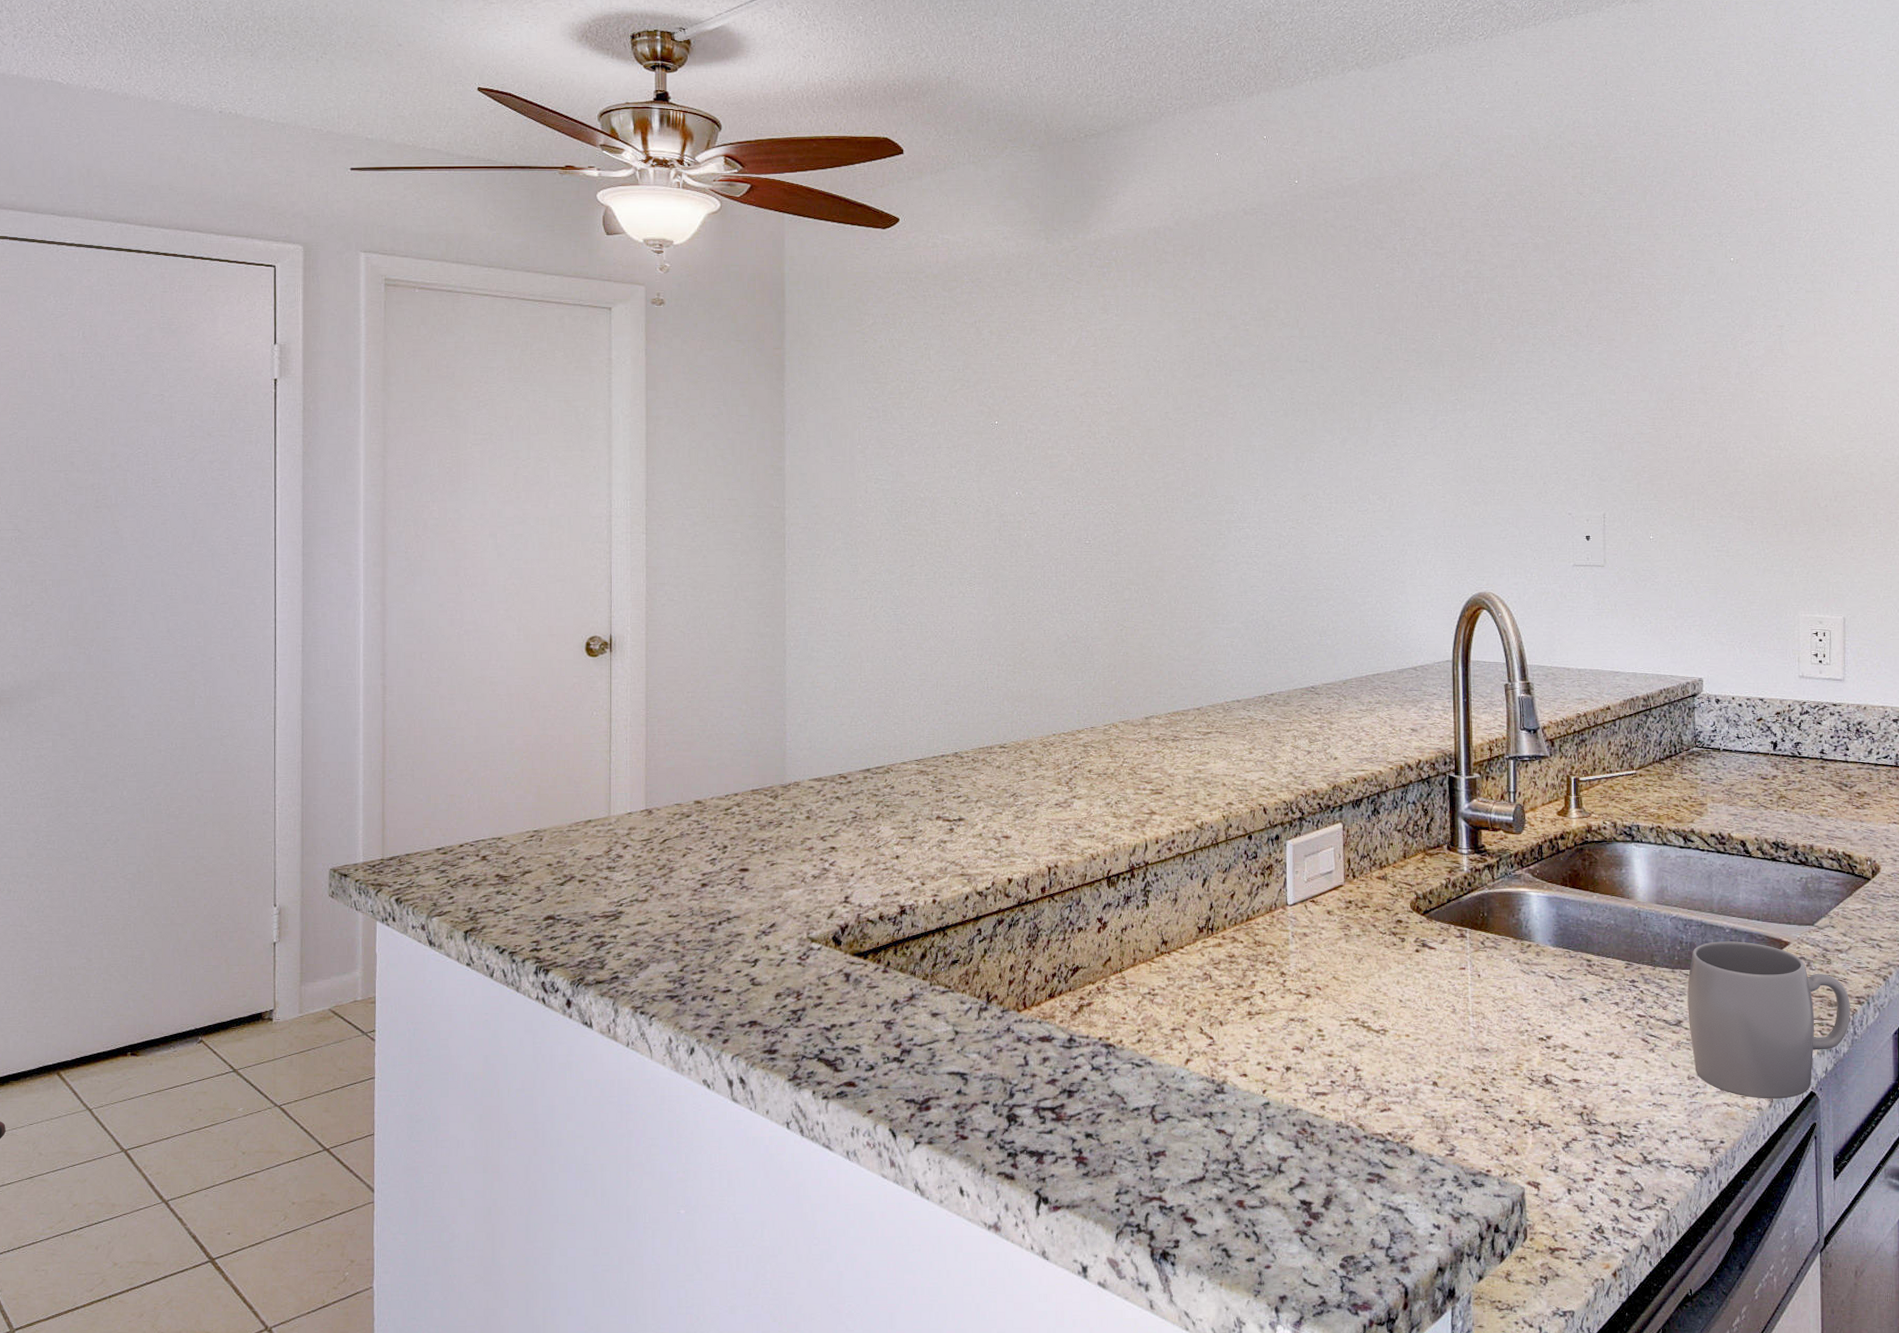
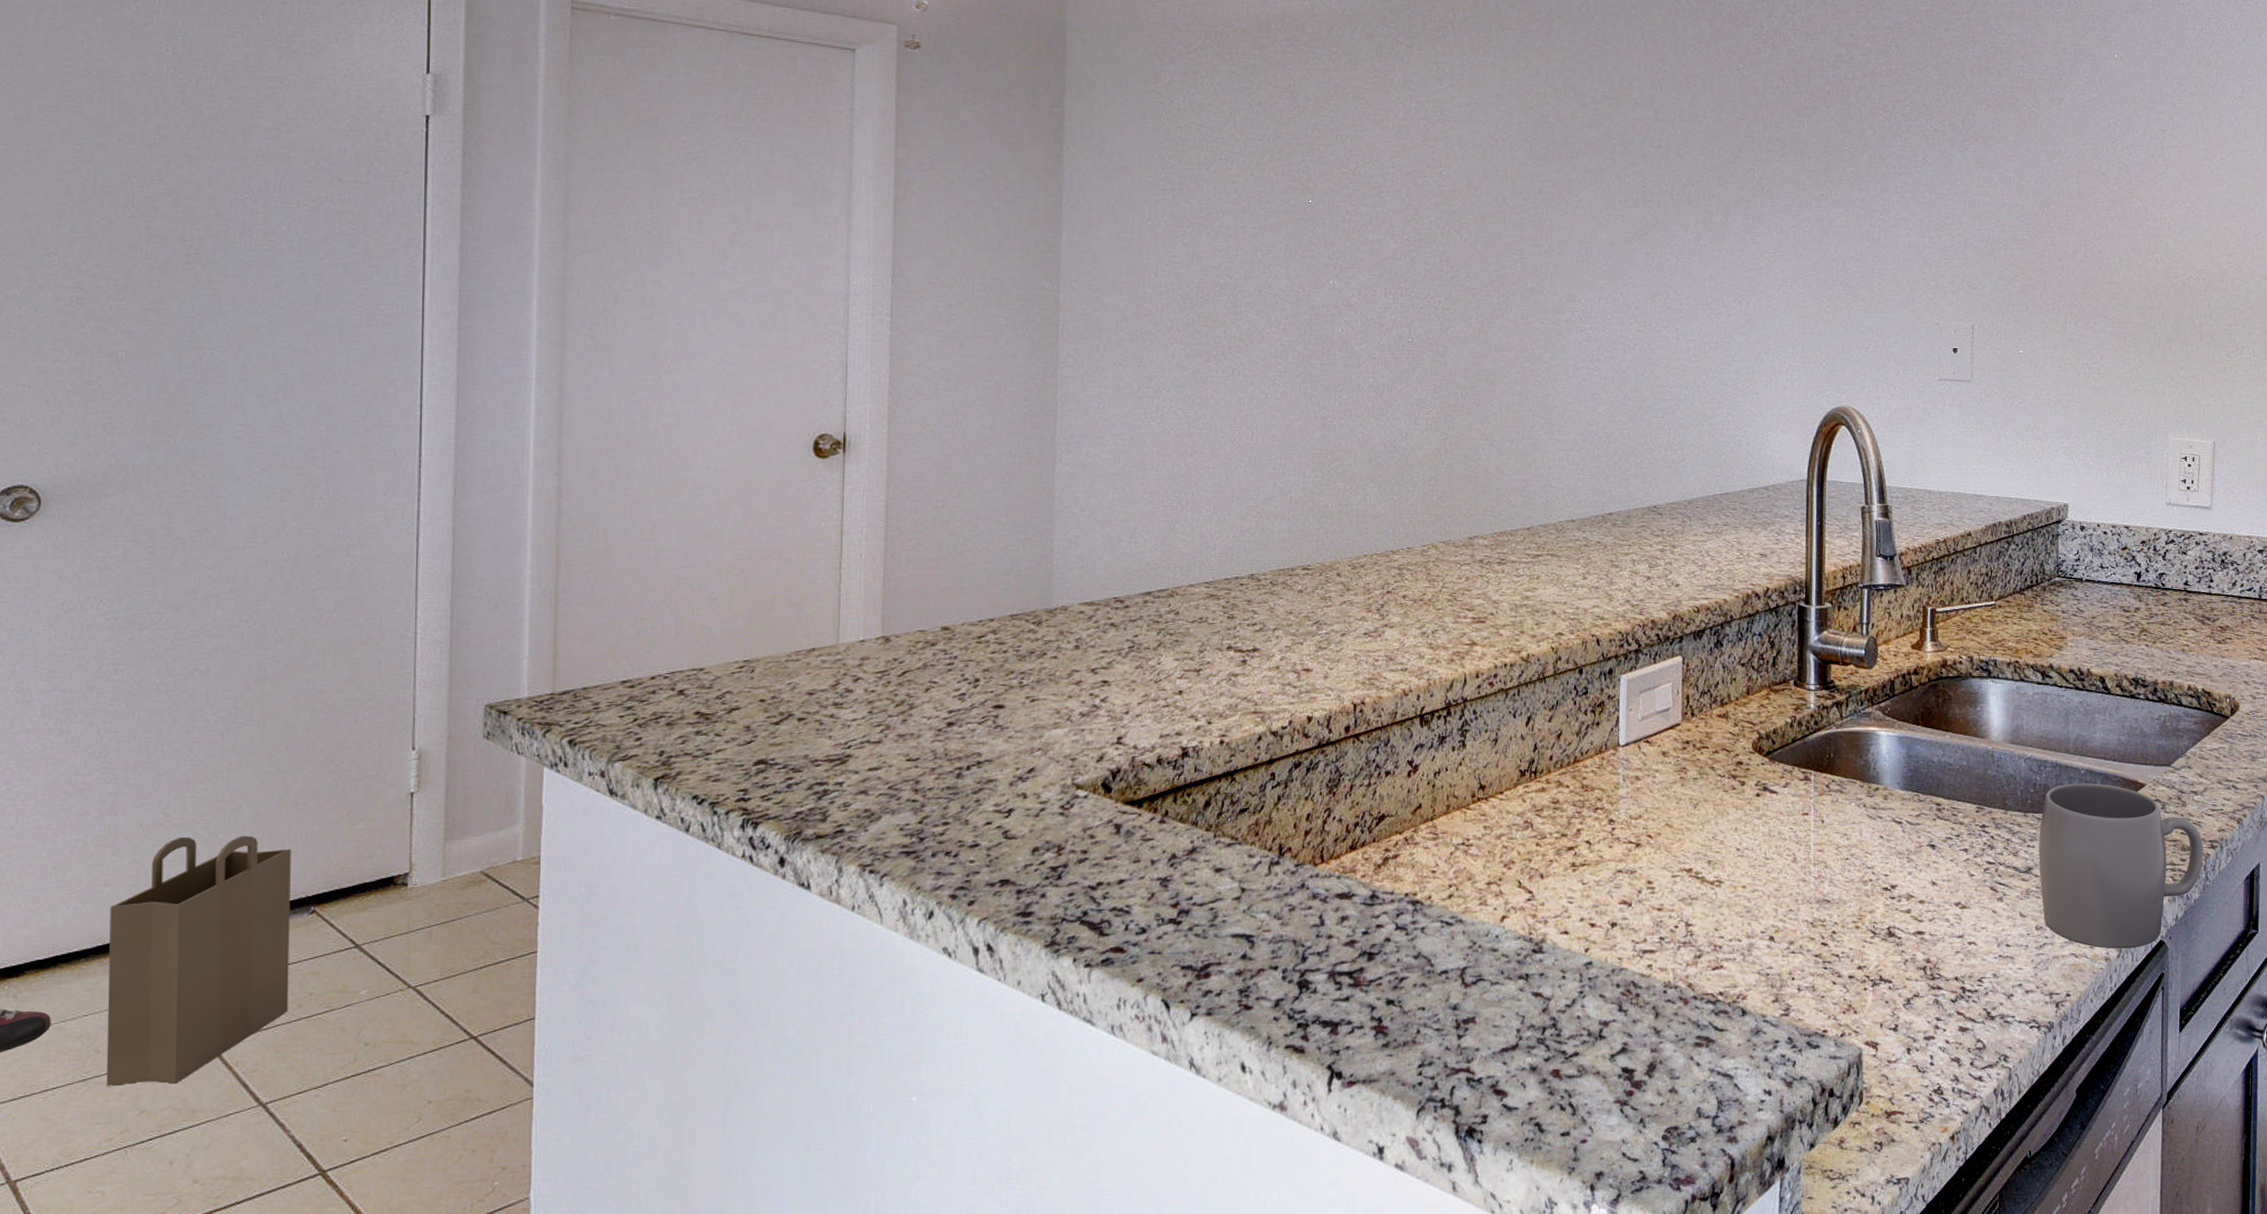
shopping bag: none [47,977,183,1183] -> present [106,835,291,1086]

